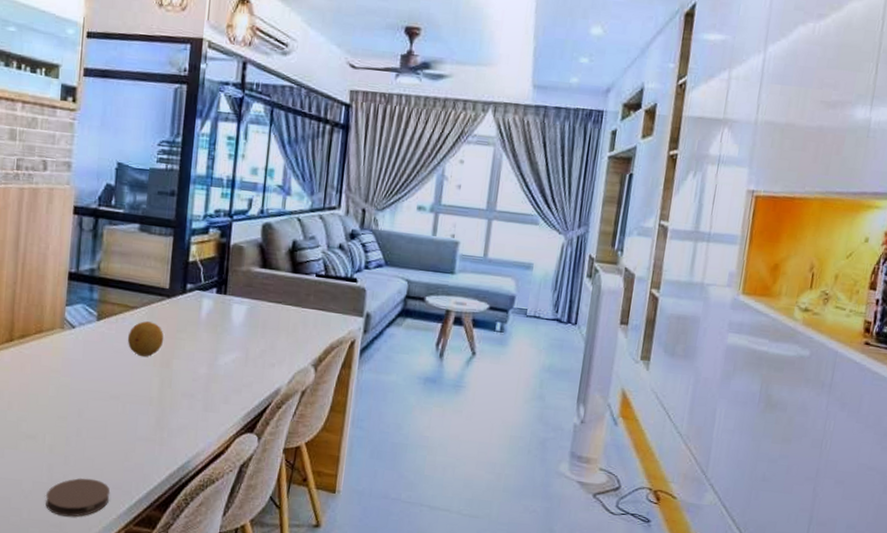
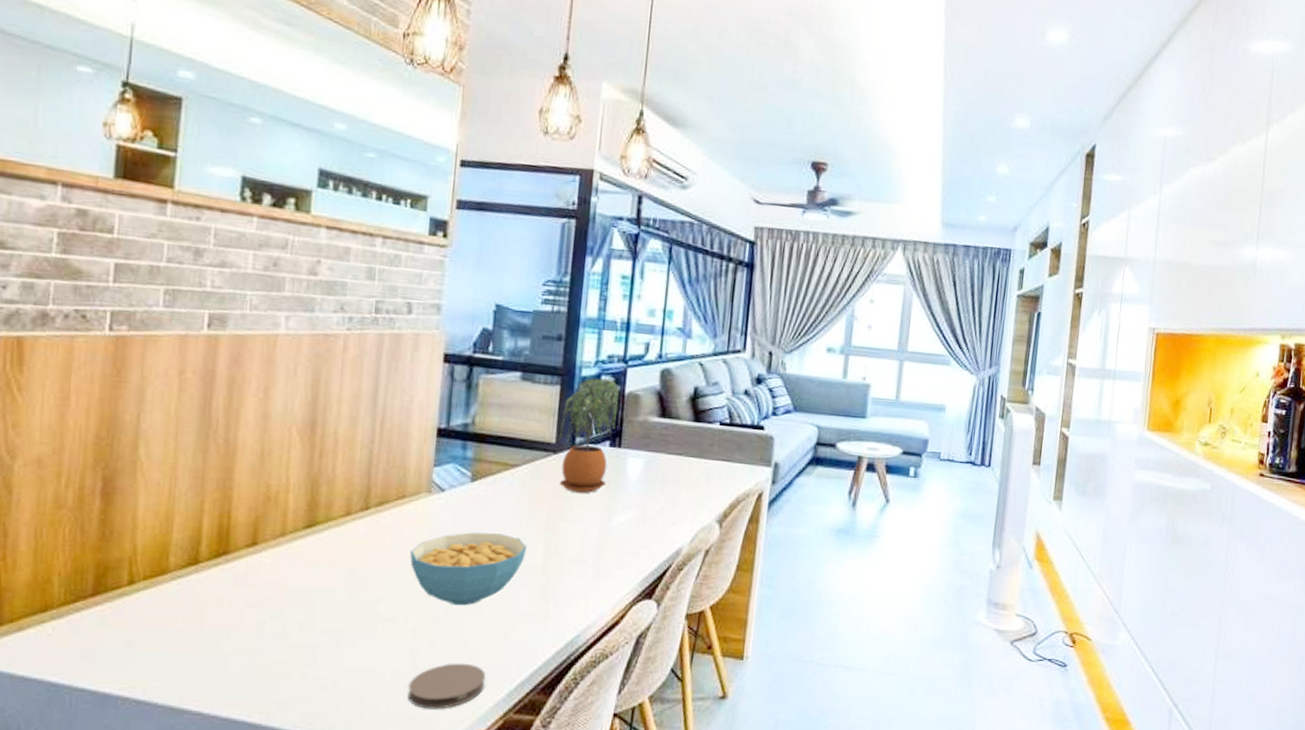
cereal bowl: none [46,365,144,429] -> present [409,532,527,606]
fruit: present [127,321,164,357] -> none [506,480,550,520]
potted plant: none [171,230,225,335] -> present [558,378,619,494]

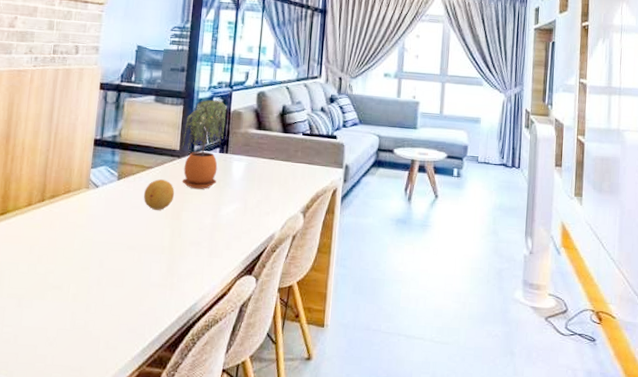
coaster: present [407,662,486,709] -> none [68,323,126,361]
cereal bowl: present [409,532,527,606] -> none [72,219,157,278]
fruit: none [506,480,550,520] -> present [143,179,175,210]

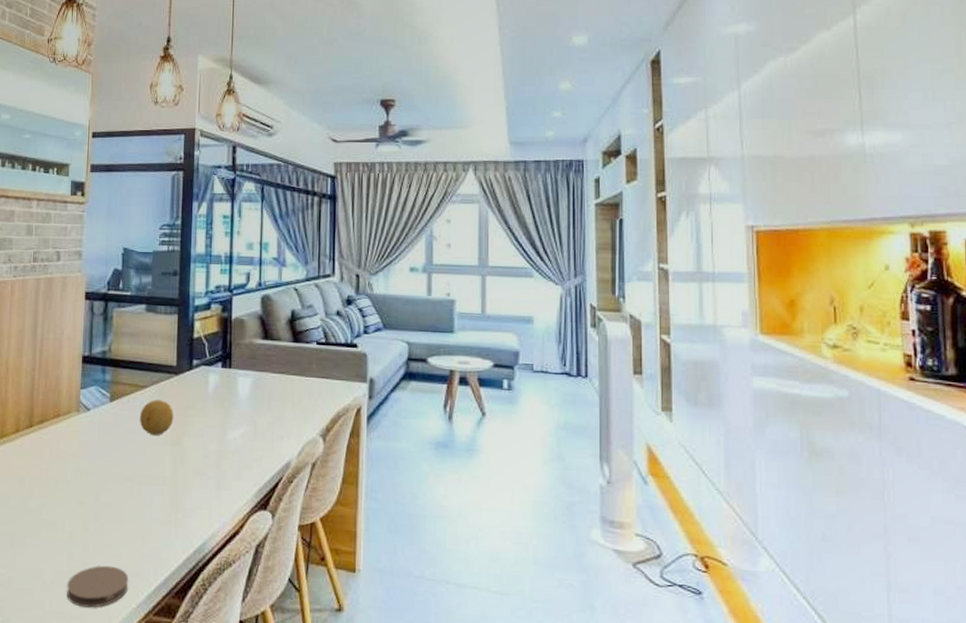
coaster: none [68,323,126,361] -> present [67,565,129,608]
potted plant: present [181,99,226,190] -> none [179,306,227,411]

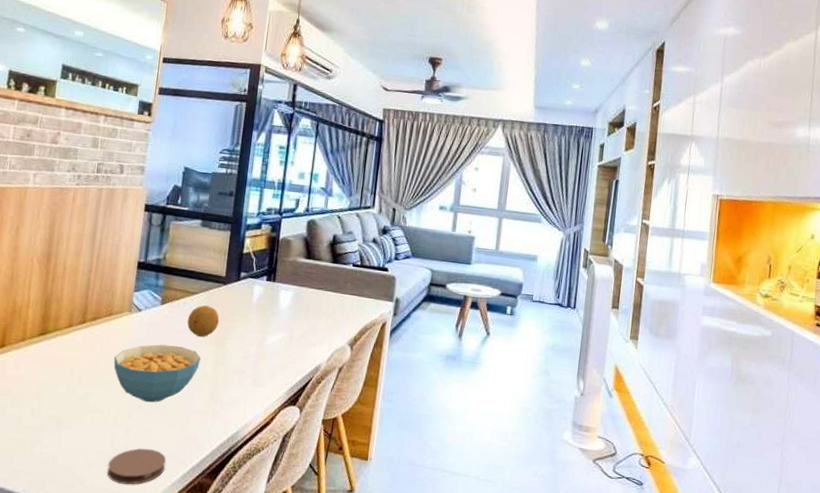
cereal bowl: none [64,446,157,513] -> present [113,344,201,403]

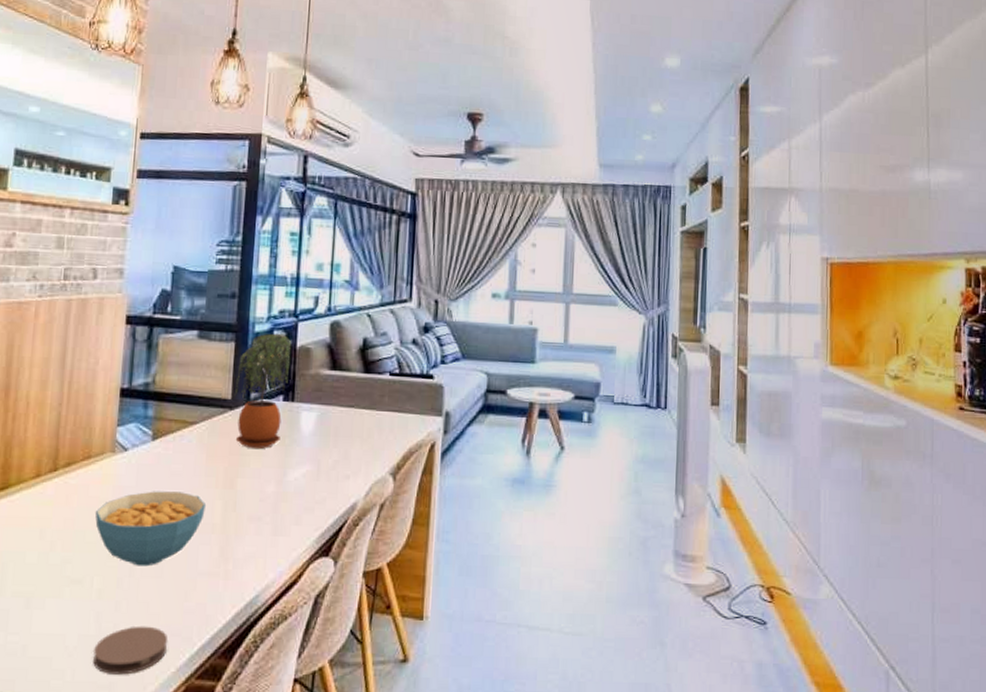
fruit: present [187,305,220,337] -> none [186,437,227,477]
potted plant: none [227,226,275,318] -> present [234,333,291,450]

